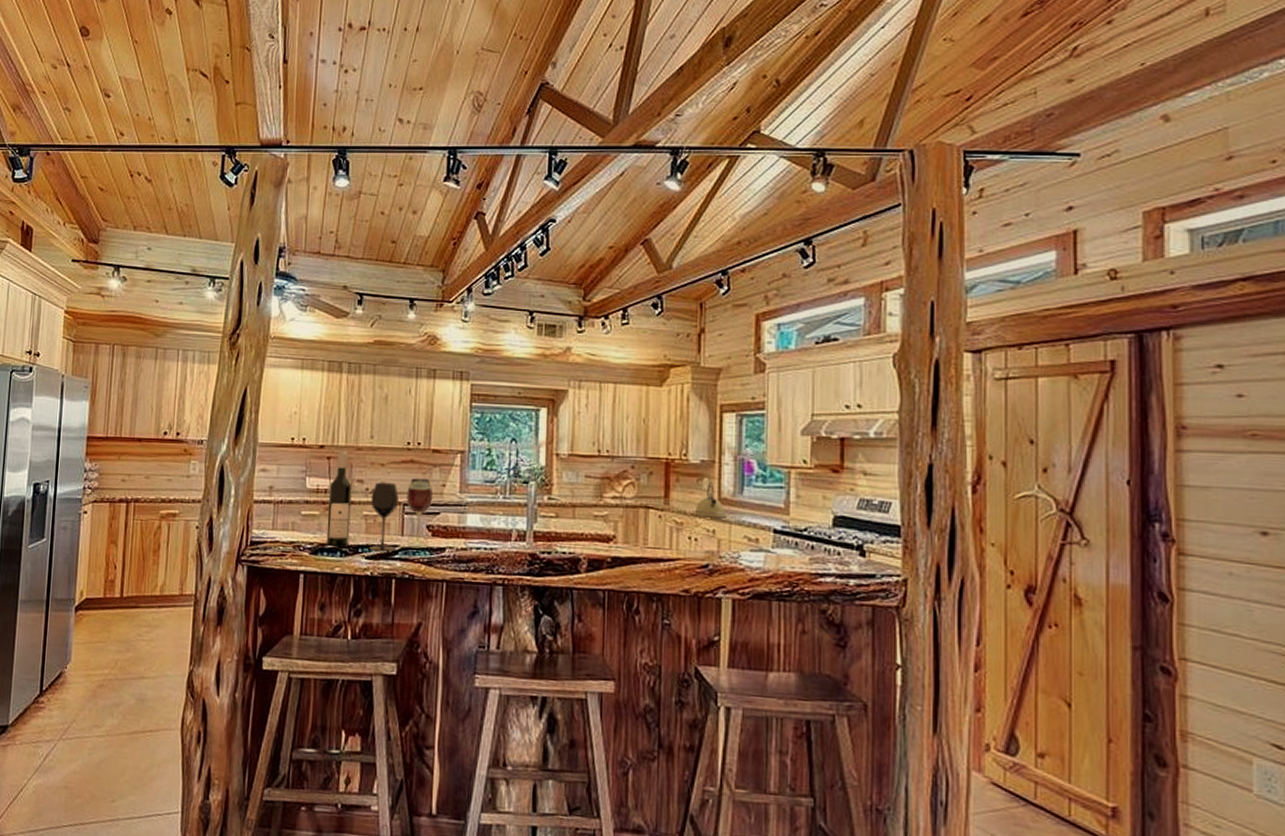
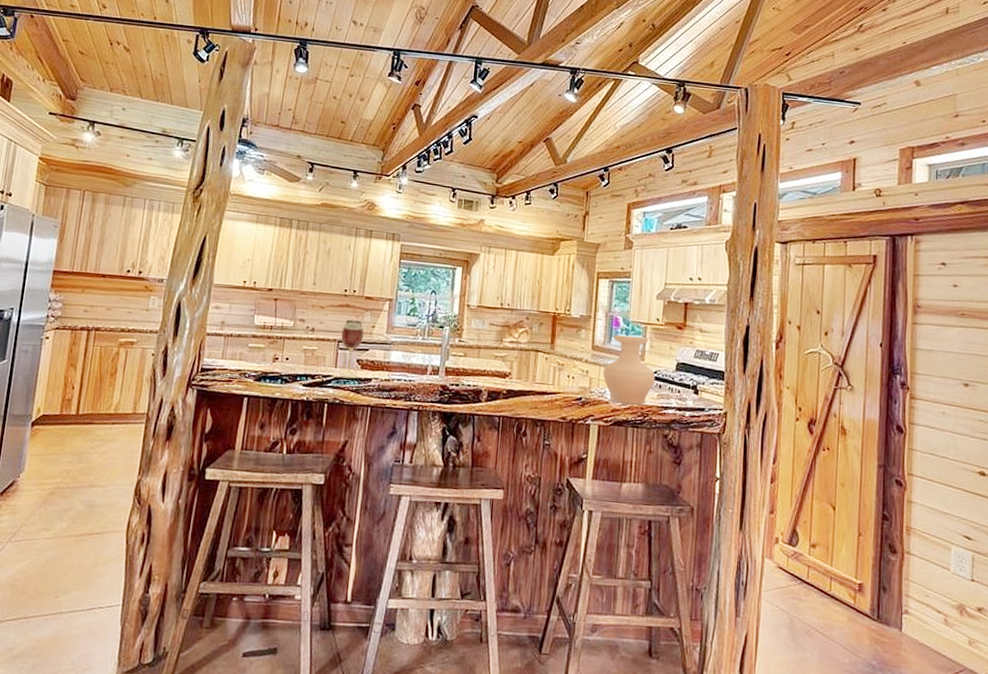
bottle: present [326,450,352,548] -> none [269,293,295,376]
wineglass: present [369,482,399,551] -> none [307,321,335,380]
kettle: present [694,481,727,518] -> none [573,332,598,362]
vase: none [734,483,806,572] -> present [602,335,656,405]

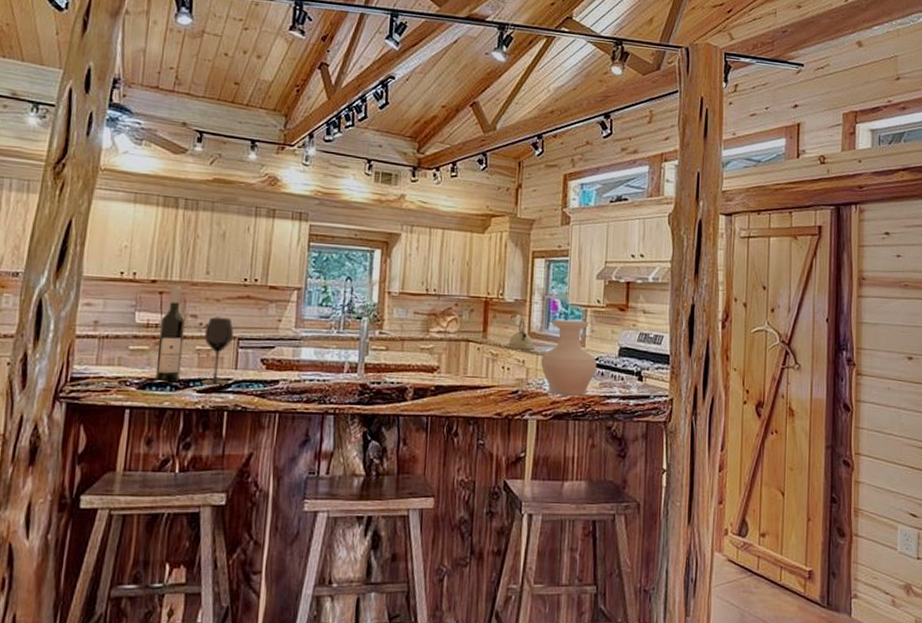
bottle: none [269,293,295,376] -> present [155,285,185,382]
wineglass: none [307,321,335,380] -> present [201,317,234,385]
wineglass: present [338,319,364,379] -> none [239,313,269,382]
kettle: none [573,332,598,362] -> present [507,318,535,350]

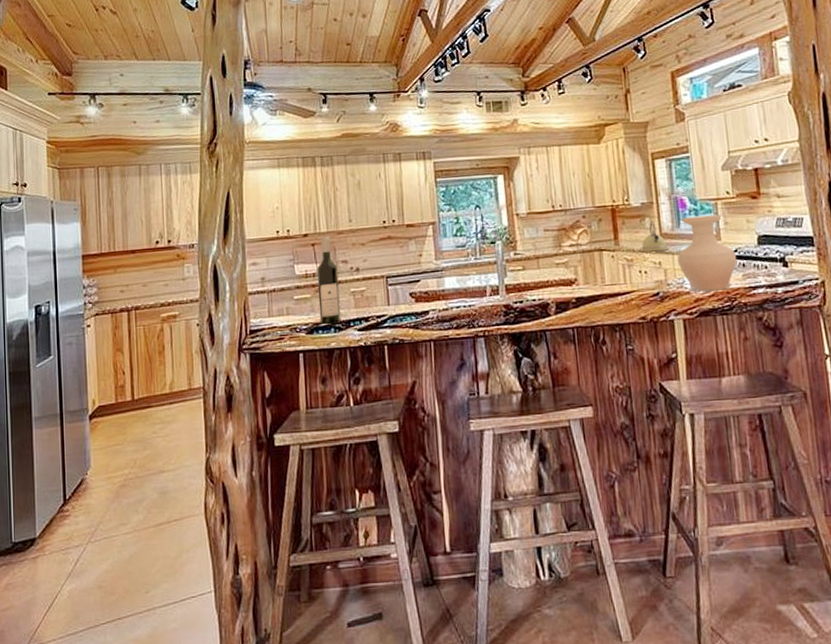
wineglass: present [201,317,234,385] -> none [356,259,384,322]

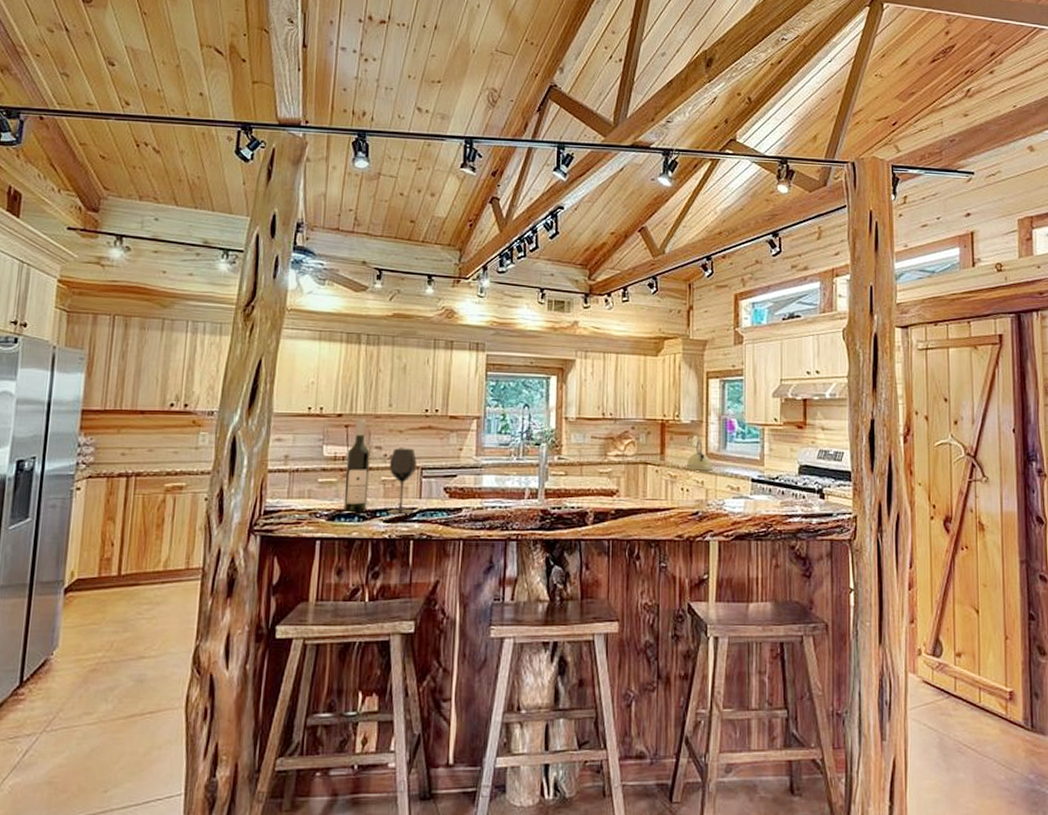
wineglass: none [356,259,384,322] -> present [387,448,417,514]
vase: present [677,214,737,291] -> none [719,439,777,516]

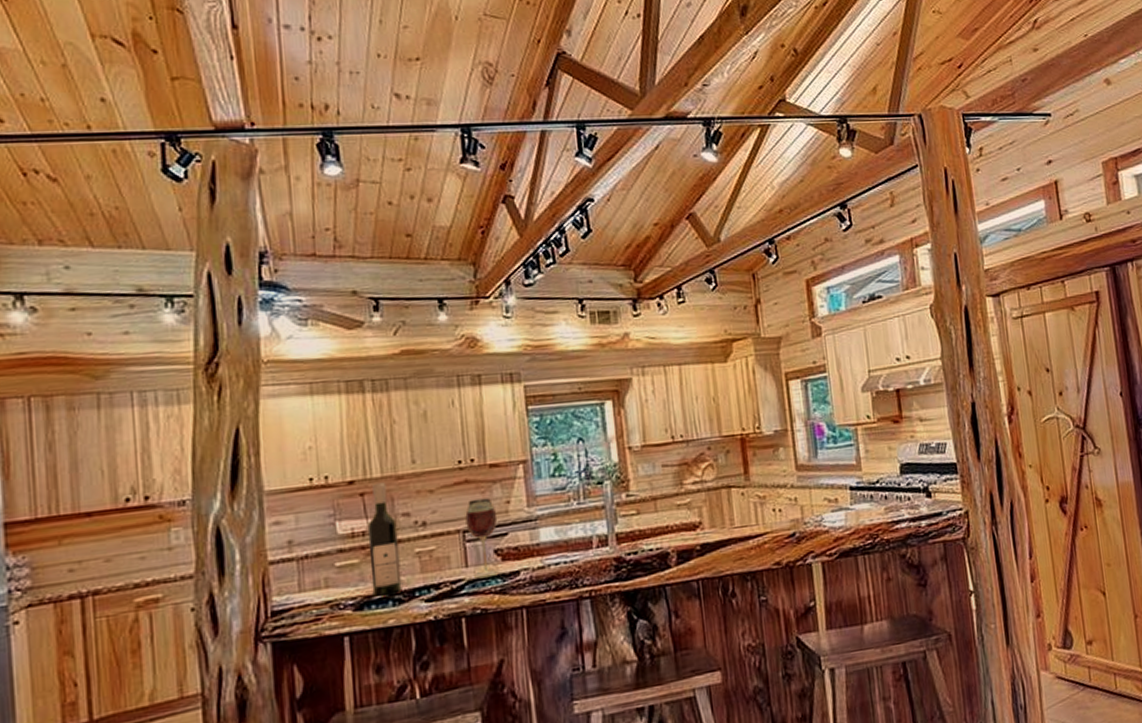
wineglass: present [387,448,417,514] -> none [422,509,461,591]
wineglass: none [424,443,451,510] -> present [465,497,499,579]
kettle: present [686,439,713,471] -> none [774,450,806,488]

